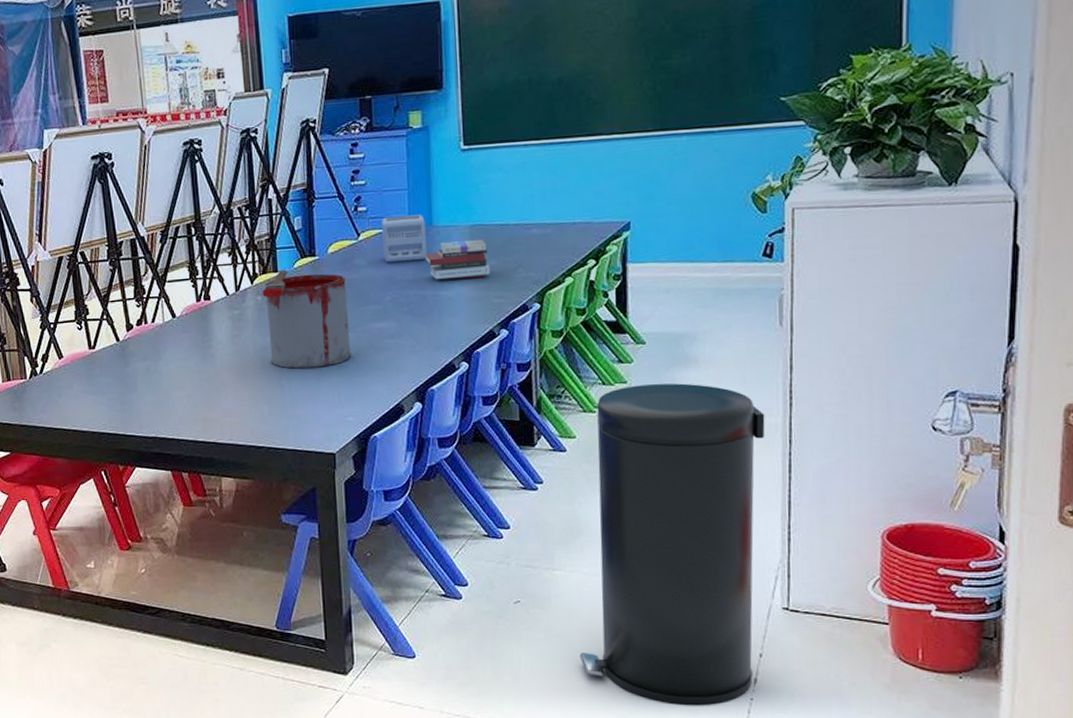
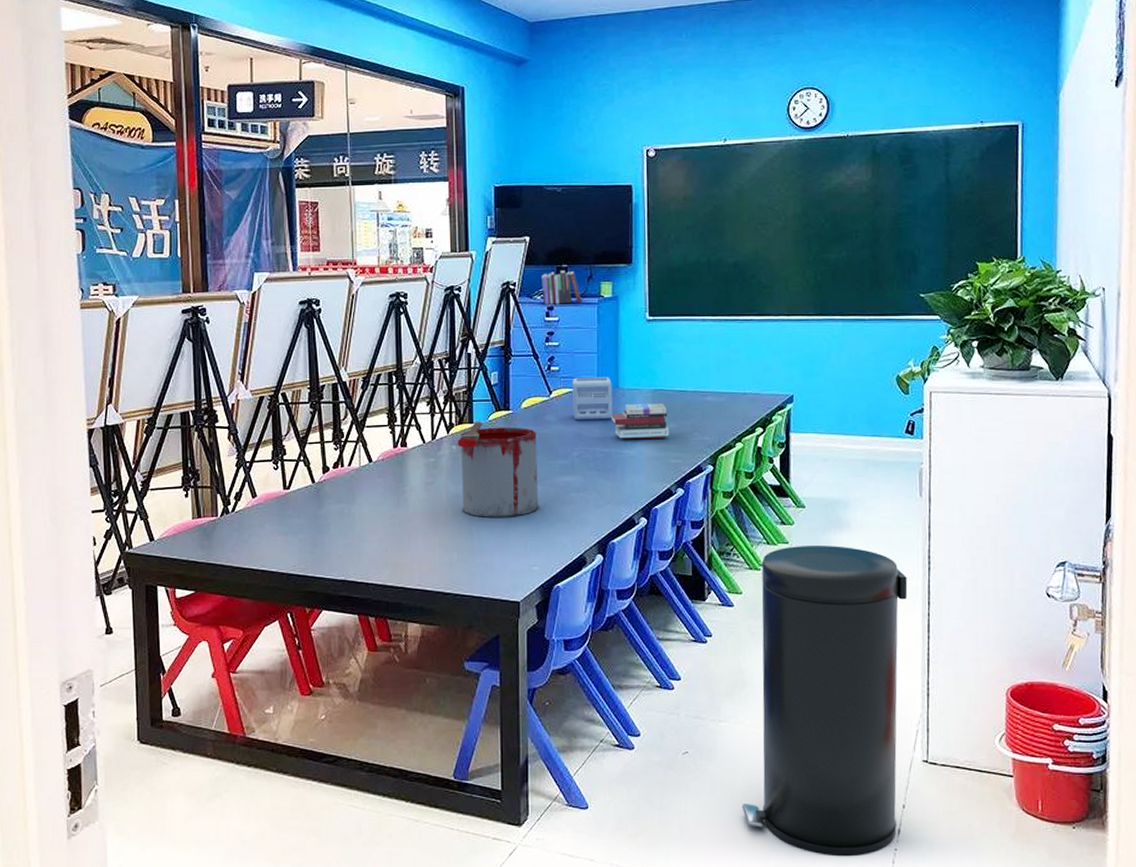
books: none [343,102,389,141] -> present [541,270,582,305]

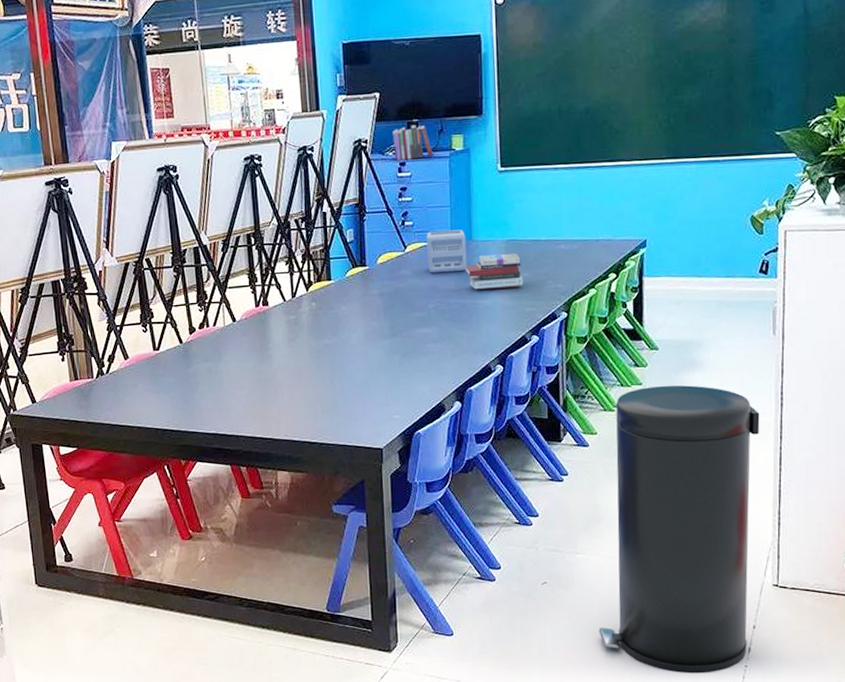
paint can: present [457,421,539,517] -> none [316,278,398,370]

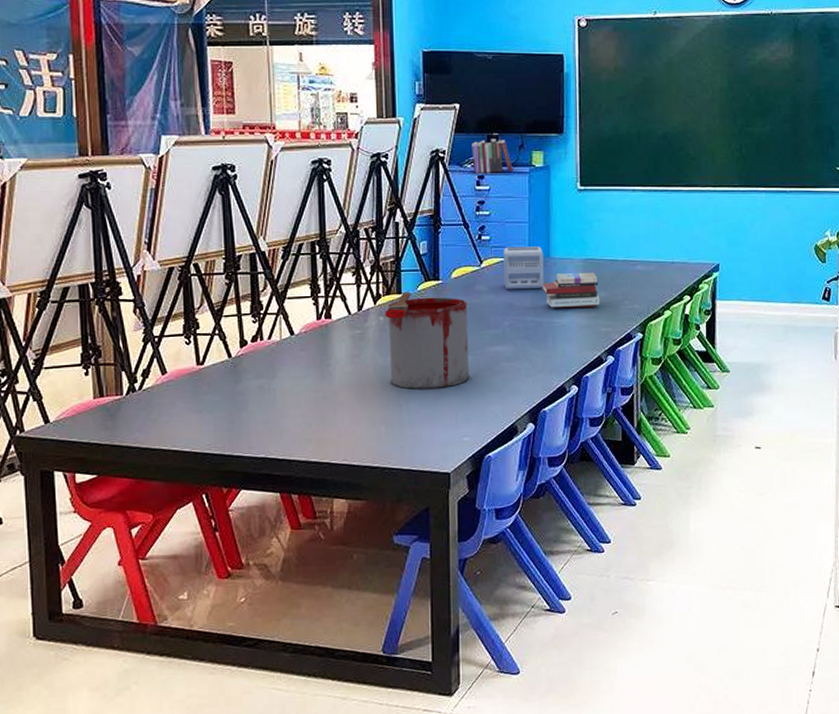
paint can: none [316,278,398,370] -> present [385,291,470,389]
pedal bin: present [598,385,760,674] -> none [669,408,823,702]

